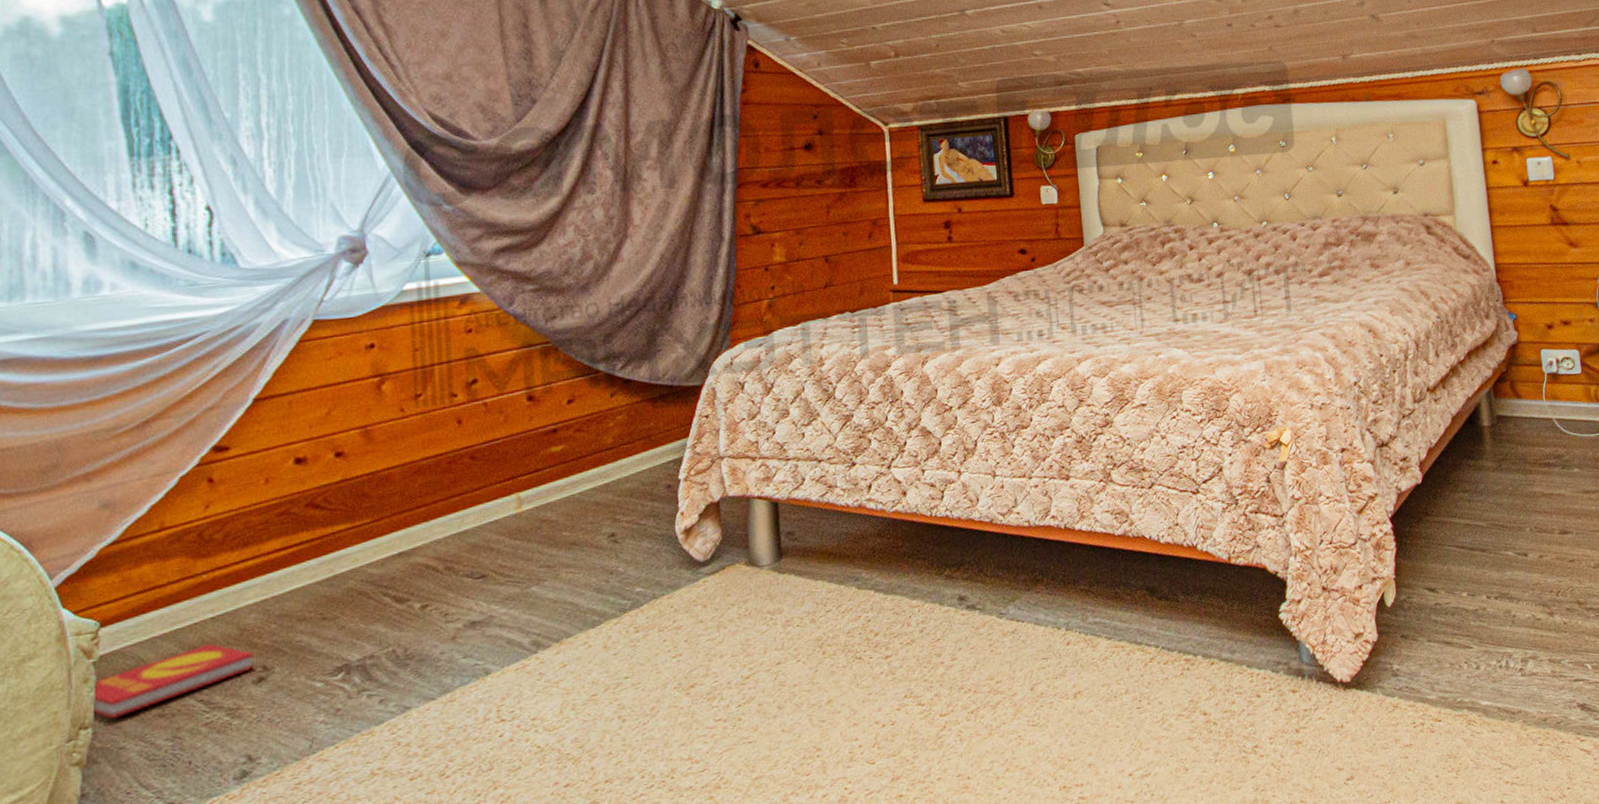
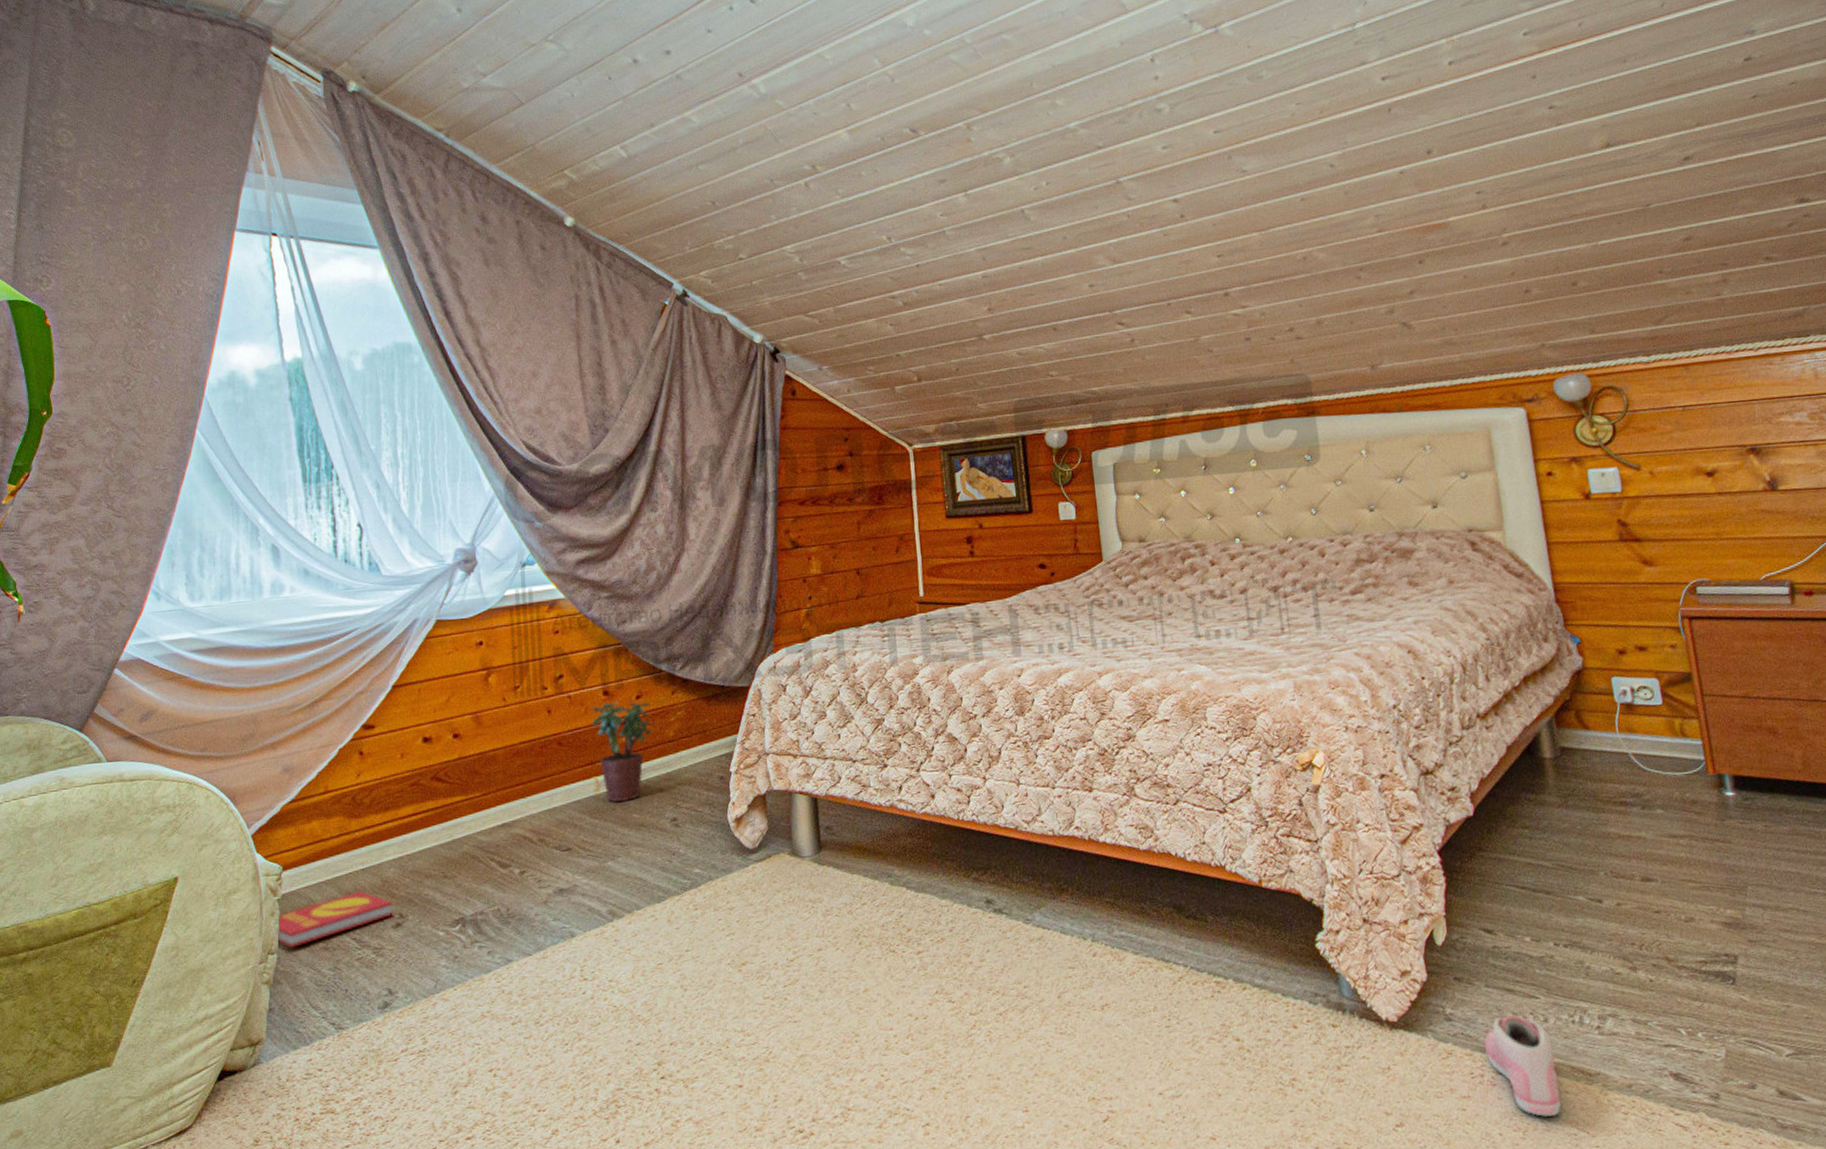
potted plant: none [511,406,590,520] -> present [590,701,654,802]
sneaker: none [1425,665,1488,756] -> present [1484,1015,1561,1117]

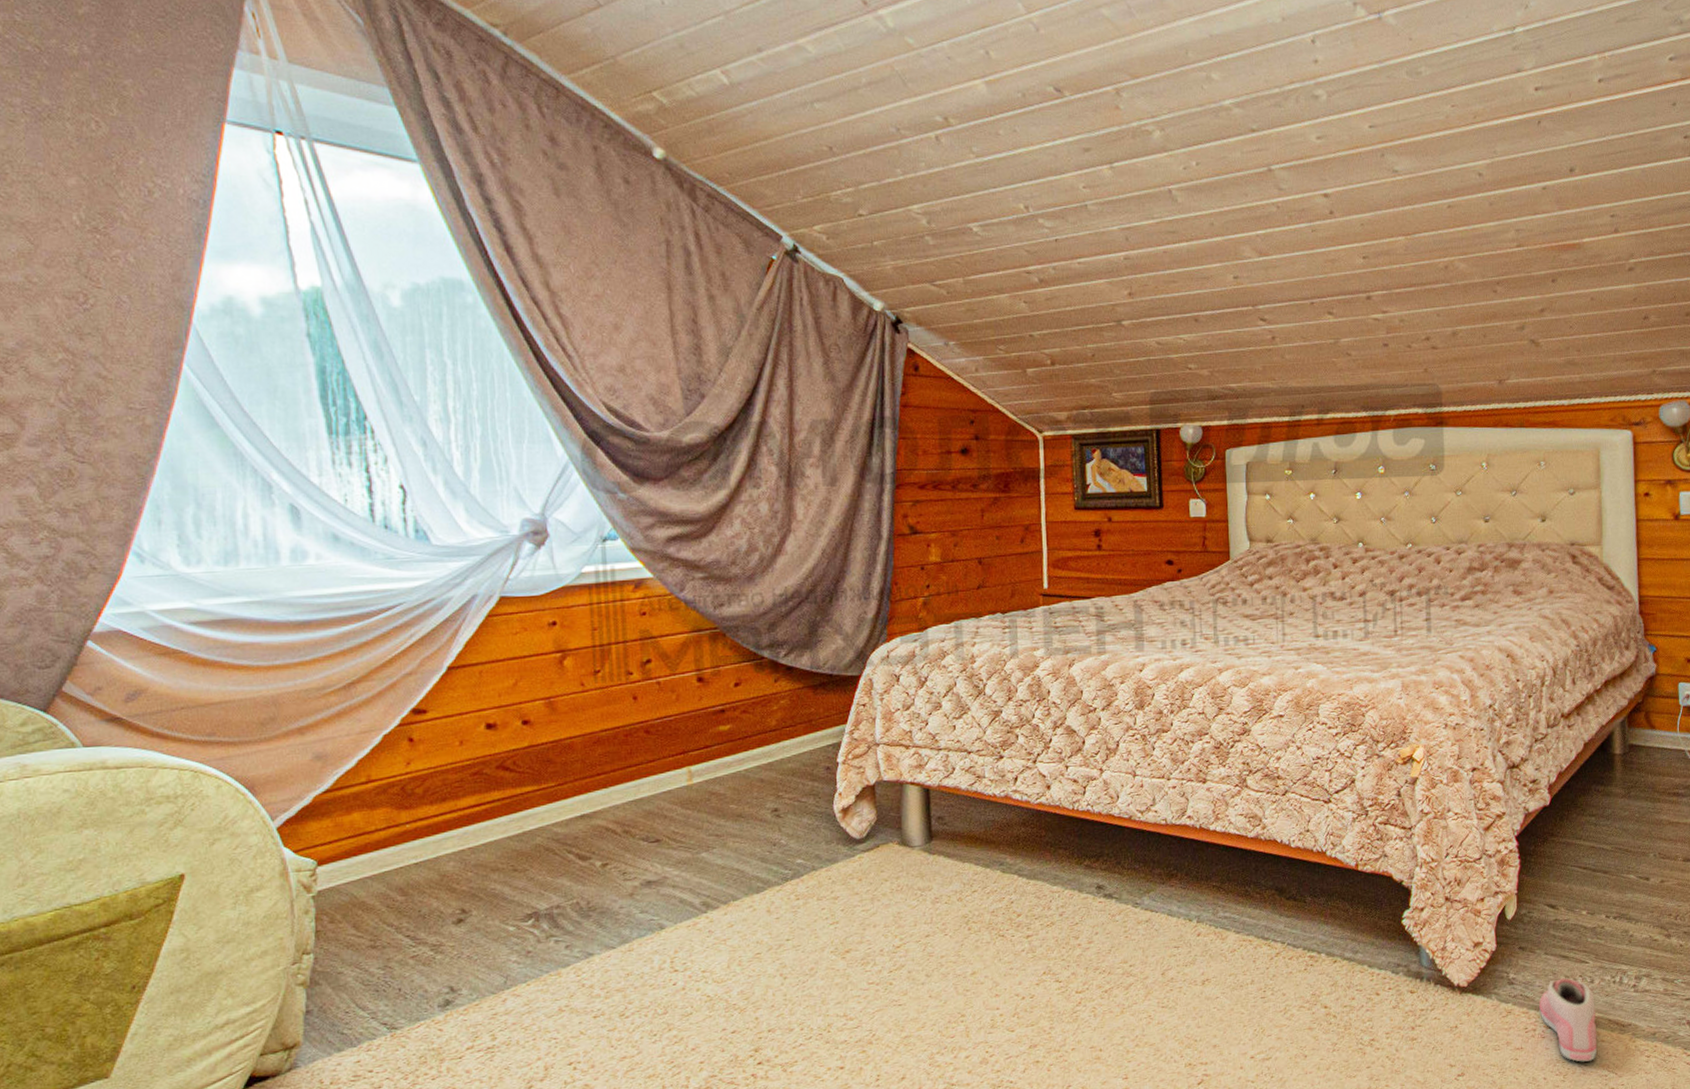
book: present [276,890,393,948] -> none [311,886,454,947]
potted plant: present [590,701,654,802] -> none [683,688,755,792]

